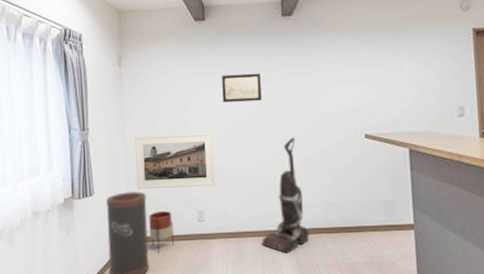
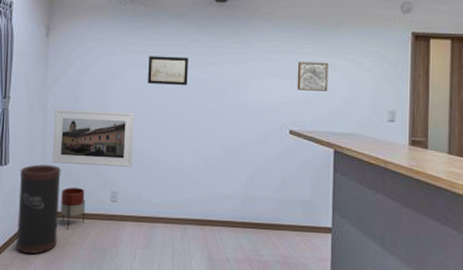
vacuum cleaner: present [262,137,310,253] -> none [173,126,223,244]
wall art: none [366,65,398,95] -> present [297,61,329,91]

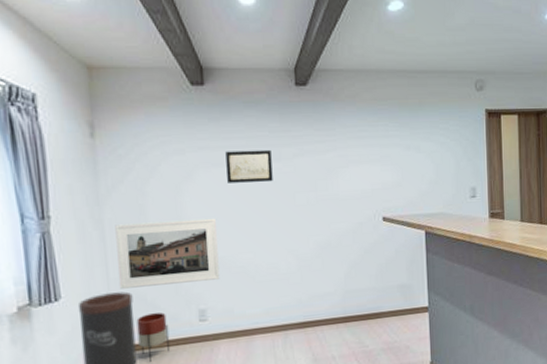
wall art: present [297,61,329,91] -> none [385,144,415,175]

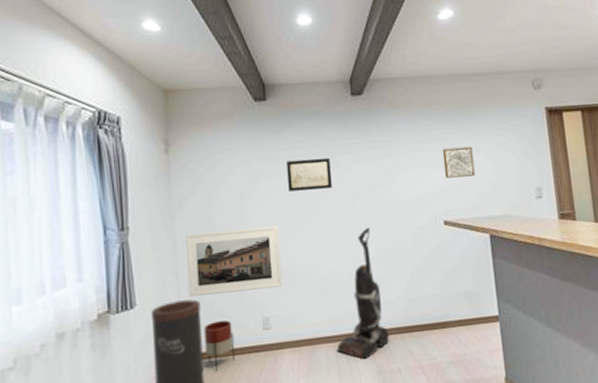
vacuum cleaner: none [274,222,326,348] -> present [337,227,390,359]
wall art: none [385,144,415,175] -> present [442,146,475,178]

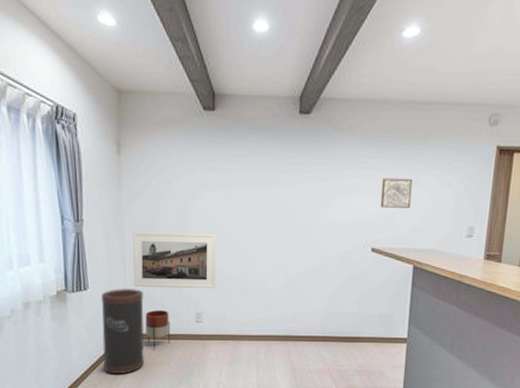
wall art: present [286,157,332,192] -> none [229,174,271,206]
vacuum cleaner: present [337,227,390,359] -> none [258,245,306,357]

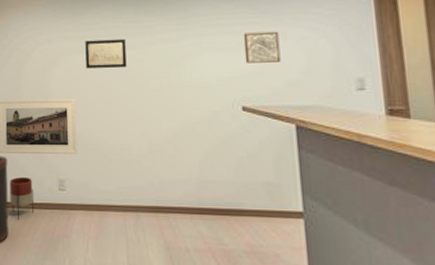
wall art: none [229,174,271,206] -> present [85,38,127,68]

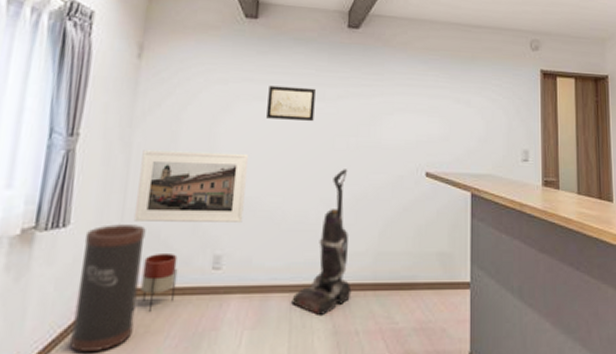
vacuum cleaner: none [125,107,179,232] -> present [291,169,352,315]
wall art: present [243,31,281,63] -> none [433,96,464,129]

